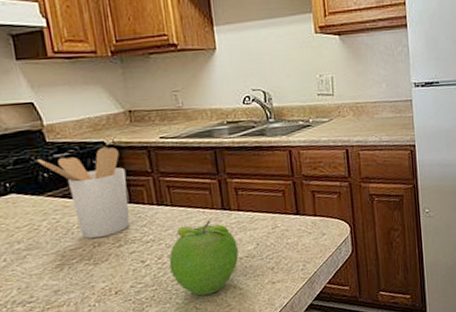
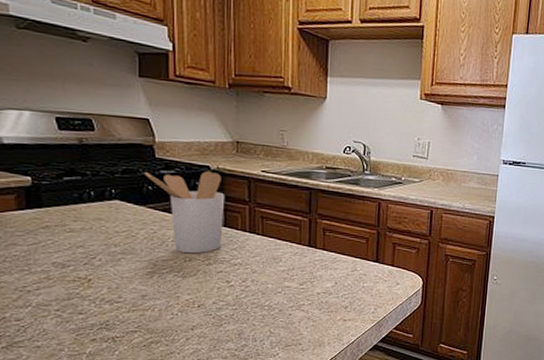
fruit: present [169,220,239,296] -> none [252,254,318,321]

